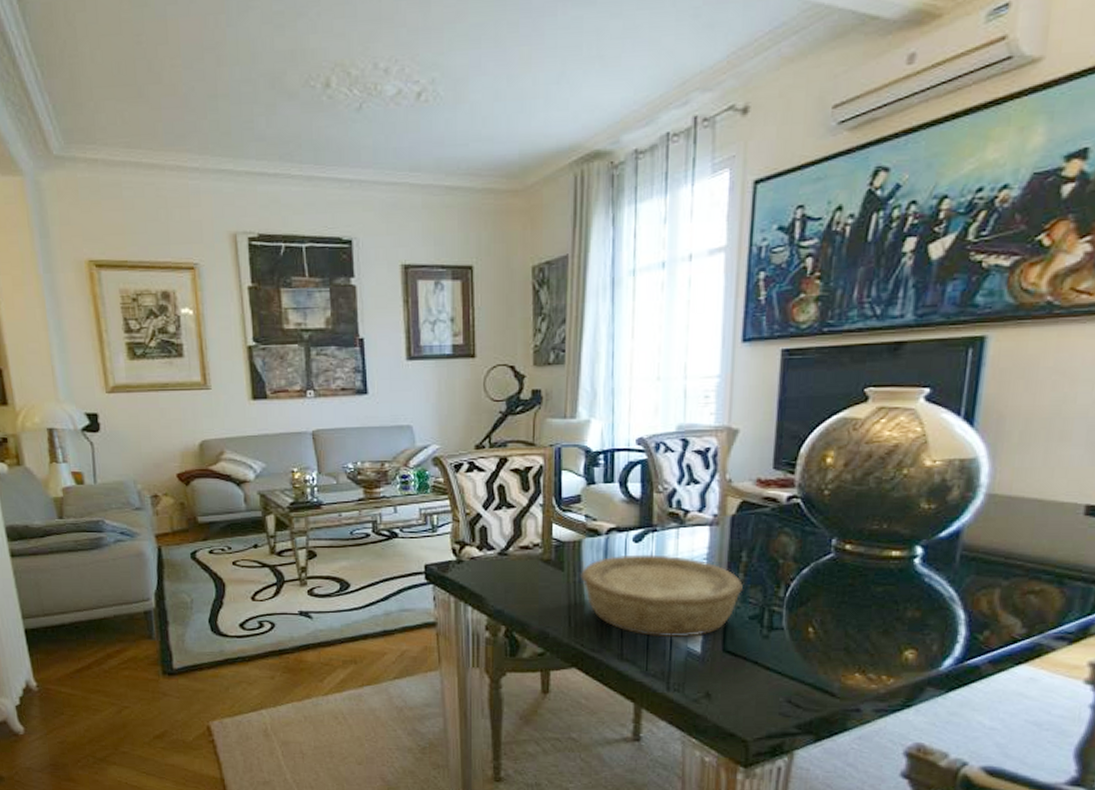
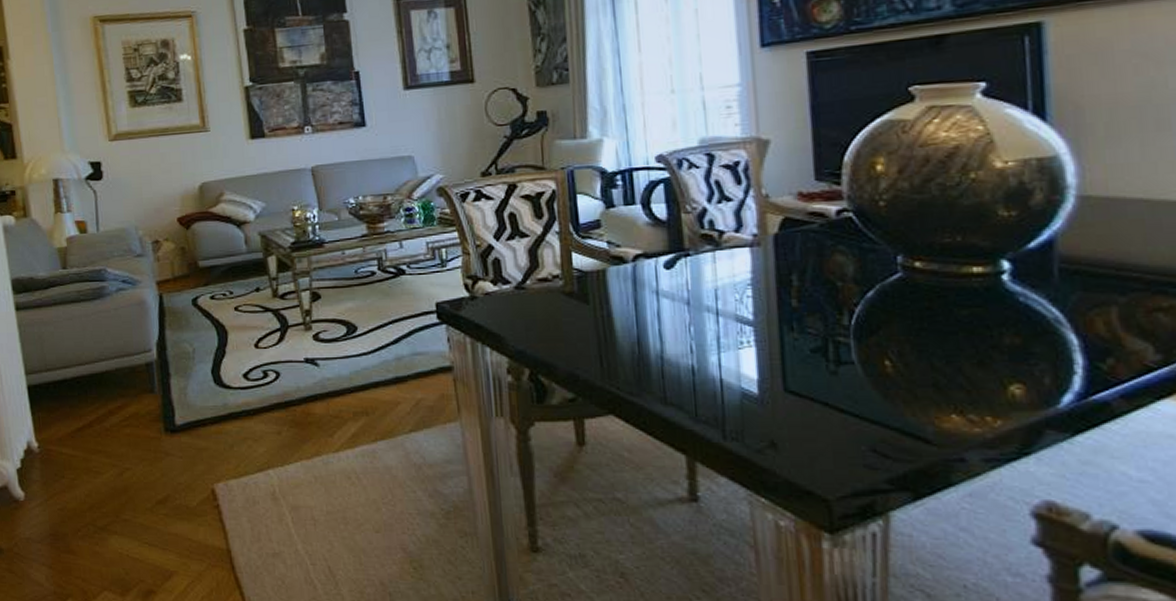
bowl: present [580,554,743,638] -> none [608,282,798,377]

